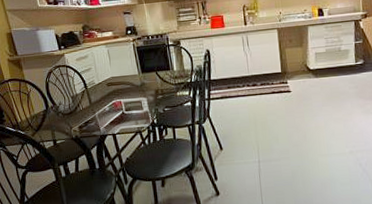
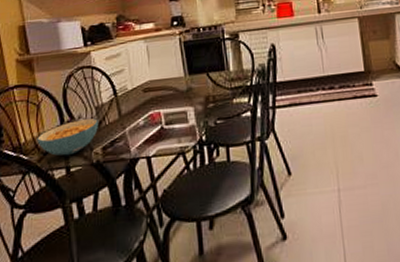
cereal bowl: none [30,105,75,132] -> present [37,118,98,156]

